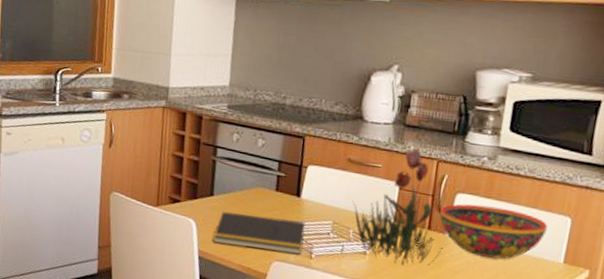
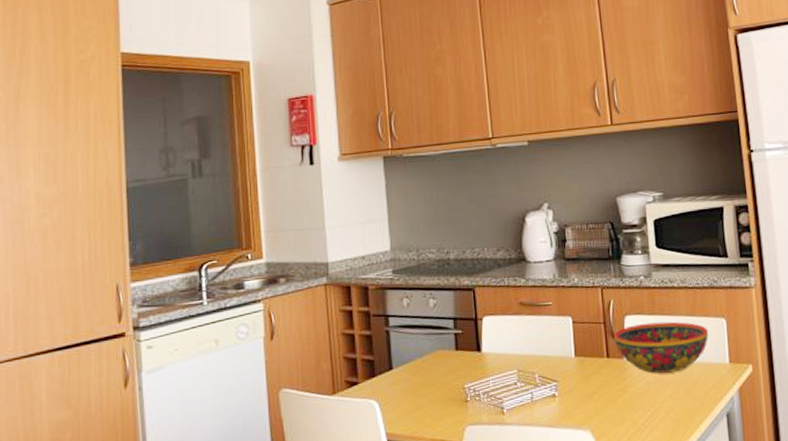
notepad: present [212,210,306,254] -> none [399,377,493,422]
flower: present [352,148,443,266] -> none [532,279,624,400]

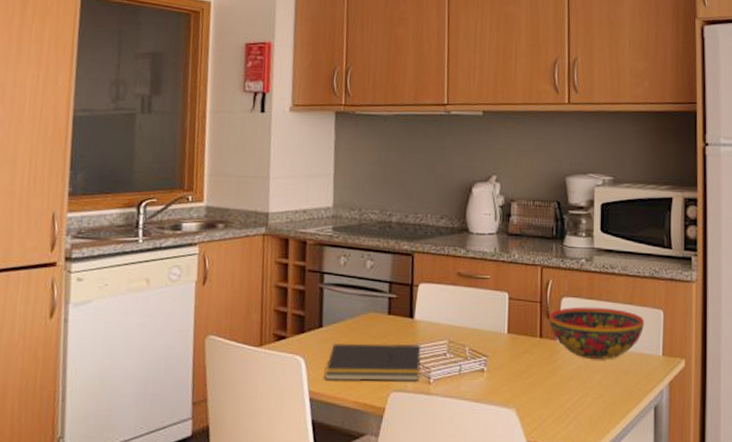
notepad: none [399,377,493,422] -> present [324,342,421,382]

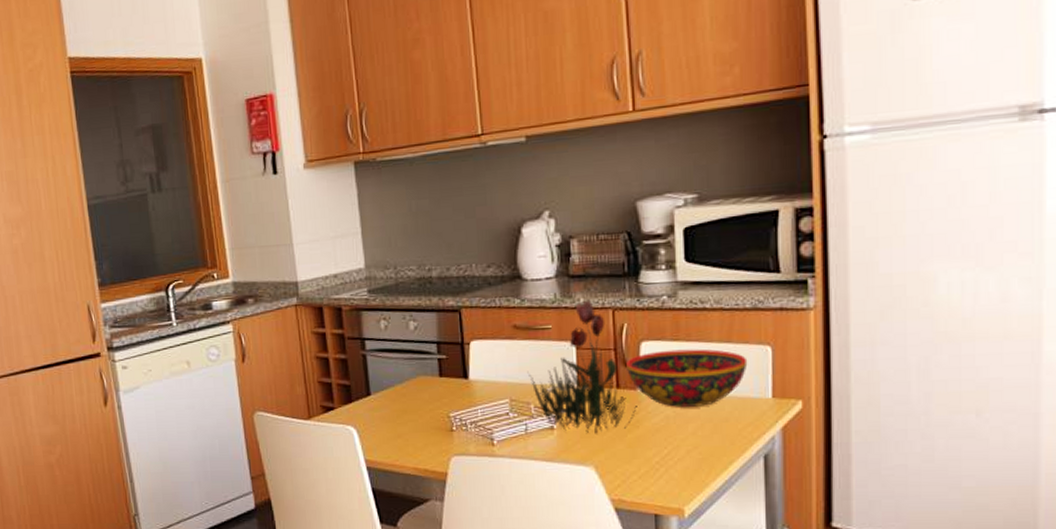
notepad: present [324,342,421,382] -> none [378,406,482,449]
flower: none [466,256,555,378] -> present [527,300,637,434]

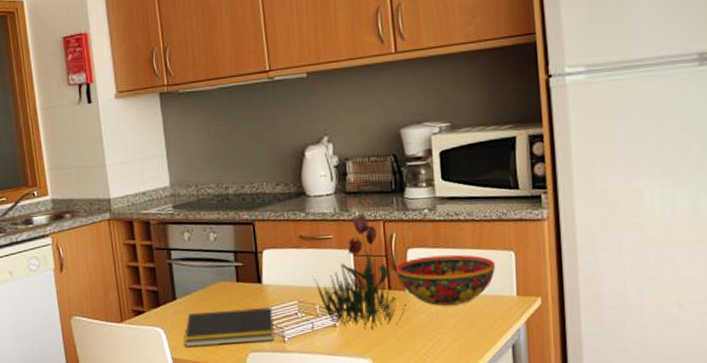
notepad: none [378,406,482,449] -> present [184,308,275,348]

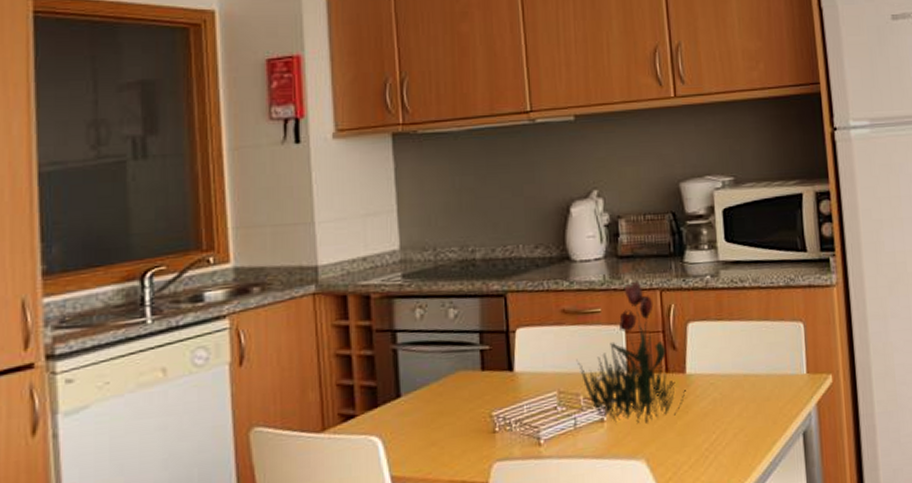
notepad: present [184,308,275,348] -> none [408,401,527,461]
bowl: present [396,254,496,306] -> none [674,327,784,389]

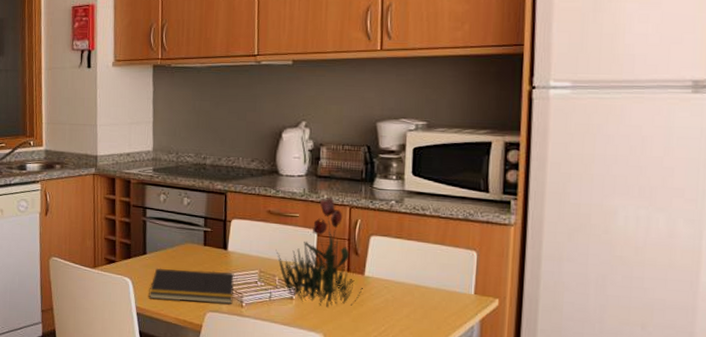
notepad: none [408,401,527,461] -> present [149,267,234,304]

